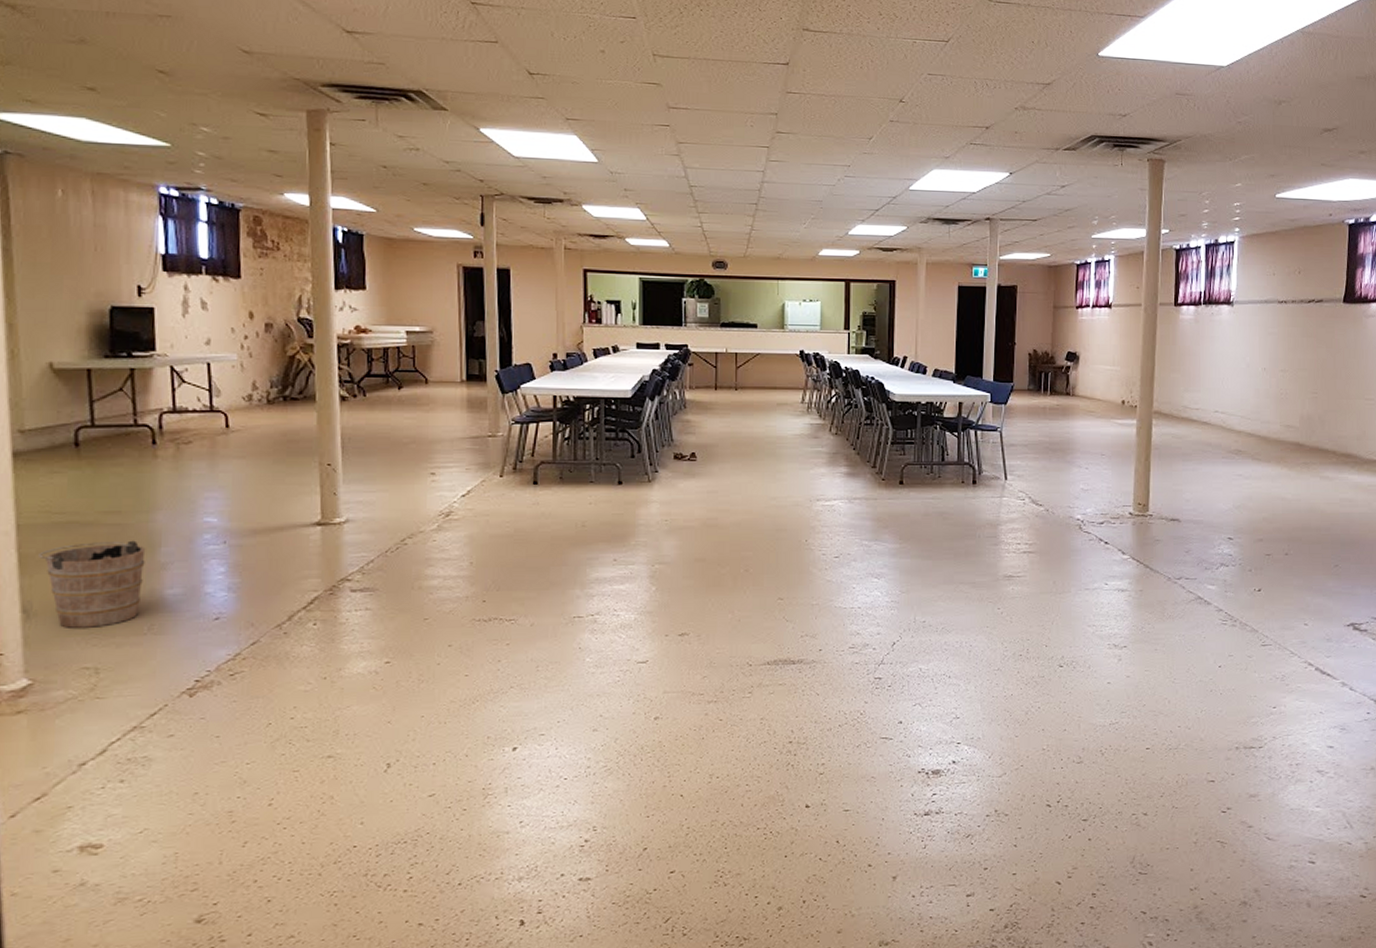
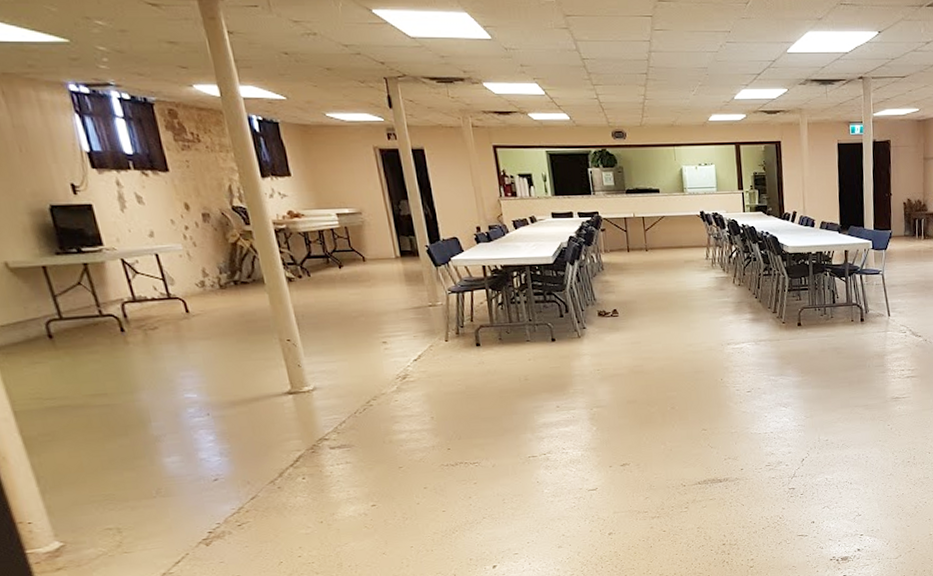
bucket: present [39,540,146,628] -> none [41,418,144,497]

